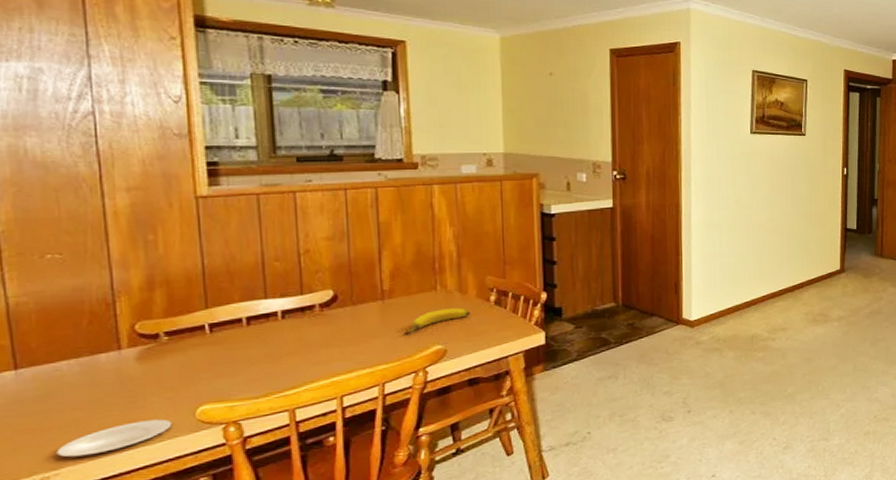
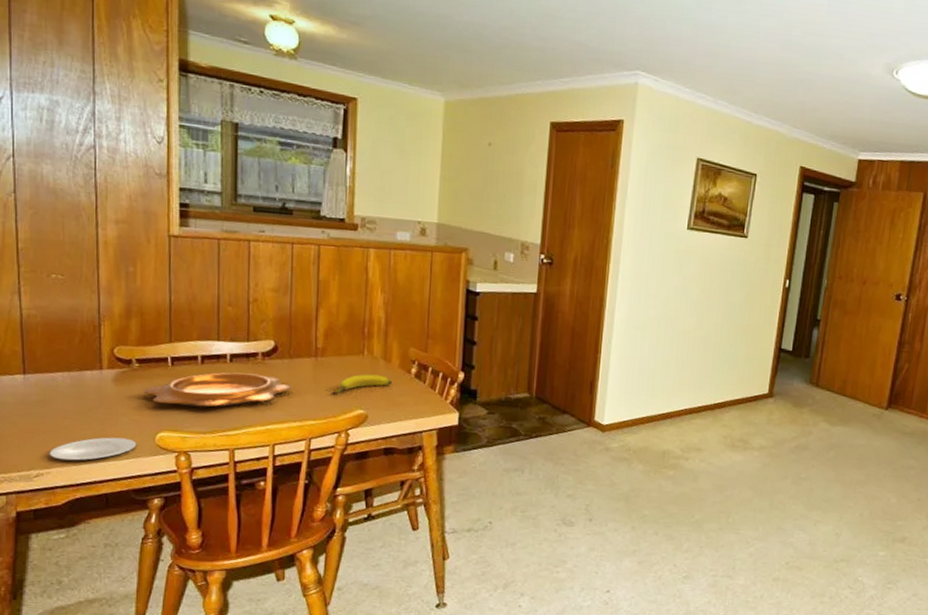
decorative bowl: none [176,326,358,376] -> present [143,372,292,408]

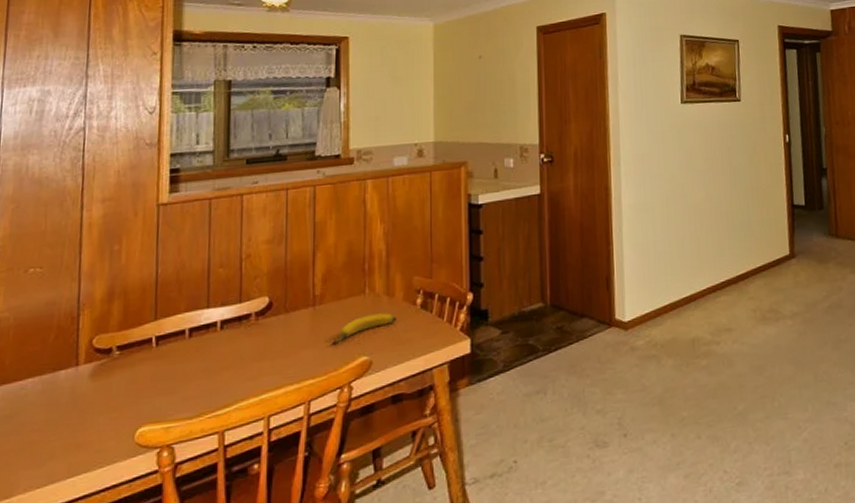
plate: present [49,437,137,461] -> none [10,442,113,485]
decorative bowl: present [143,372,292,408] -> none [123,337,289,393]

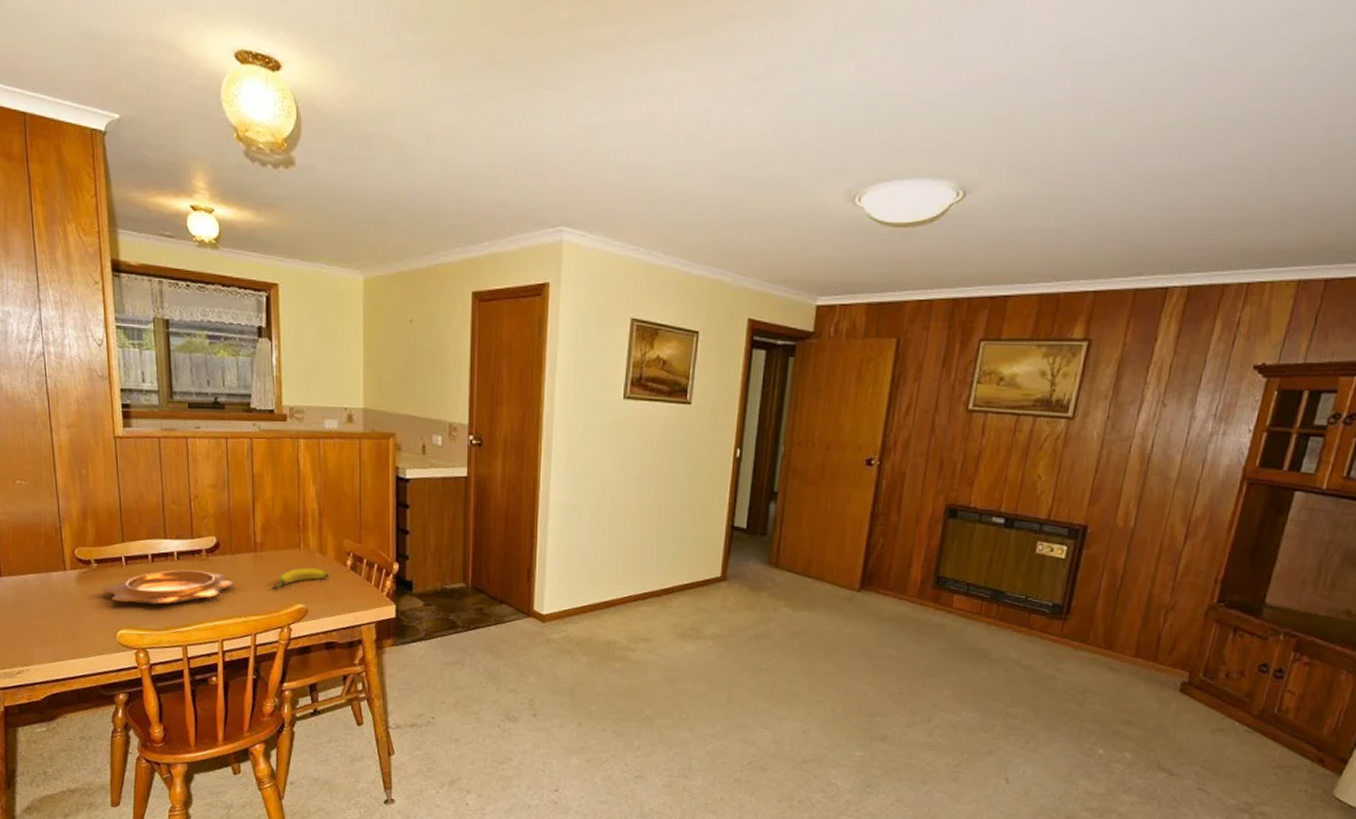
decorative bowl: none [123,337,289,393] -> present [103,569,235,605]

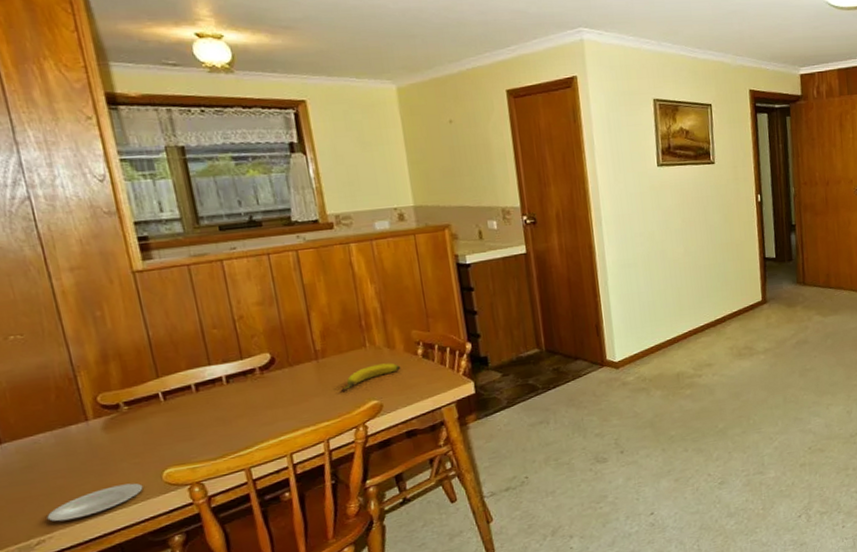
plate: none [27,635,101,658] -> present [47,483,144,522]
decorative bowl: present [103,569,235,605] -> none [138,388,299,441]

